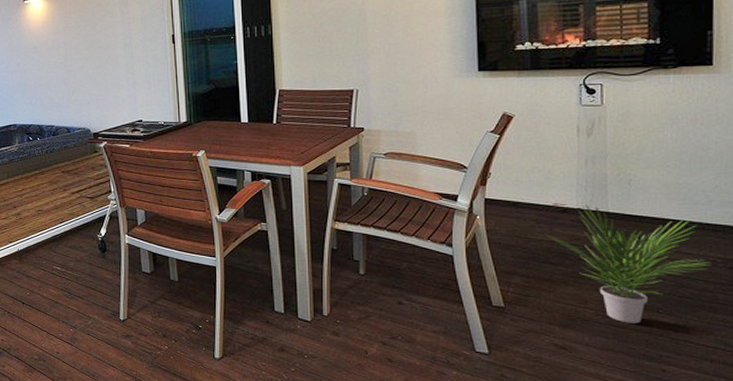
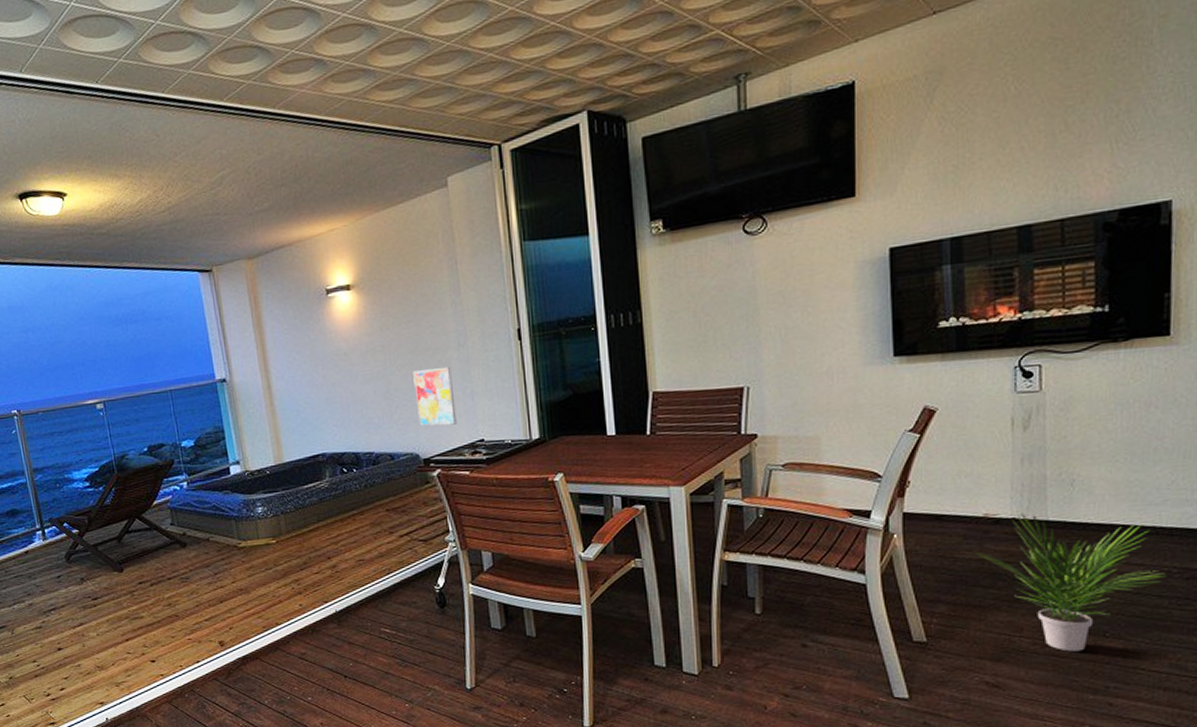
wall art: none [88,61,121,108] -> present [413,366,457,426]

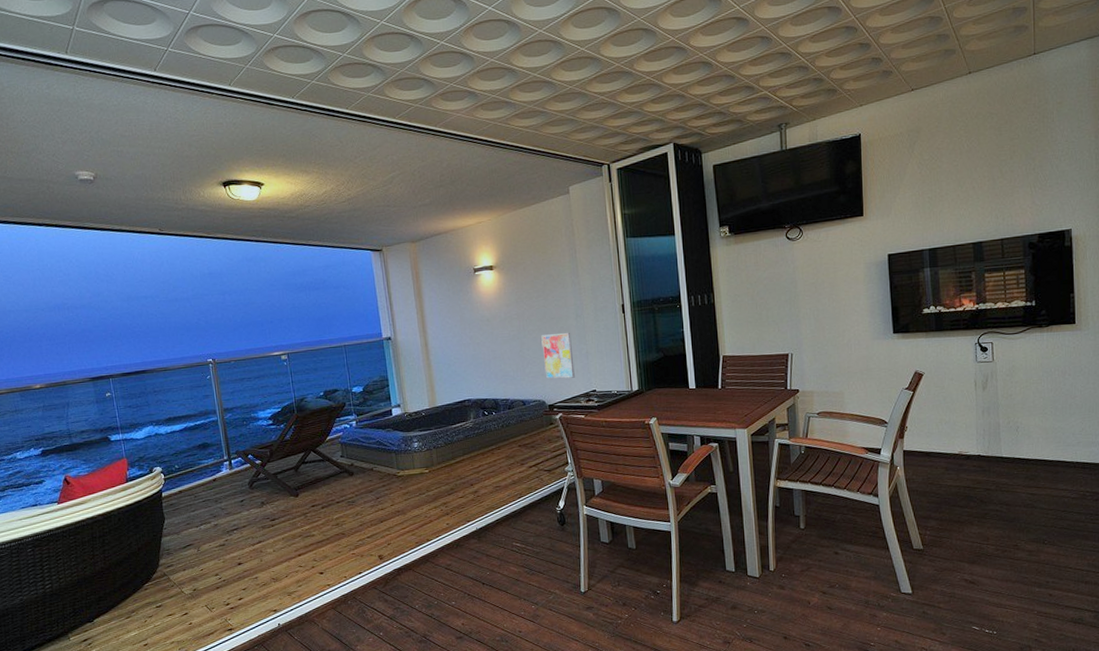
potted plant: present [973,514,1165,652] -> none [952,452,1082,555]

